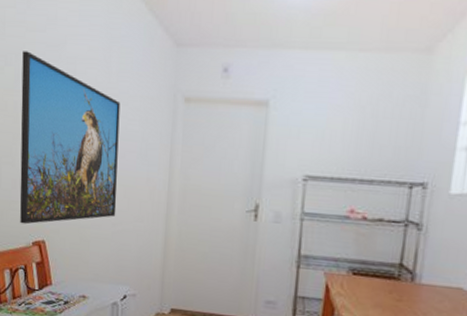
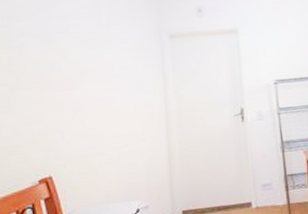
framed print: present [19,51,121,225] -> none [14,13,121,166]

